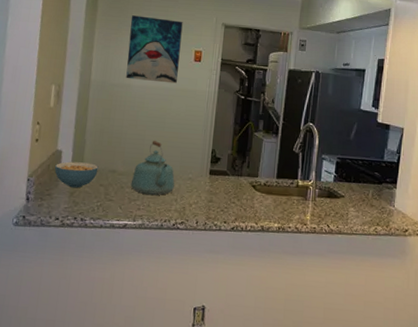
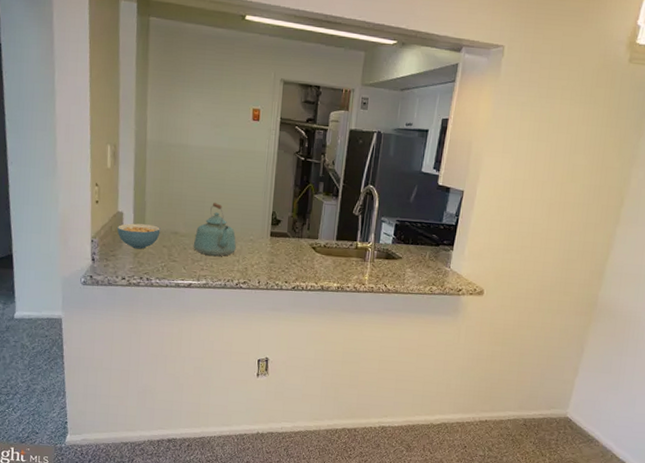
wall art: present [126,15,183,84] -> none [183,69,240,144]

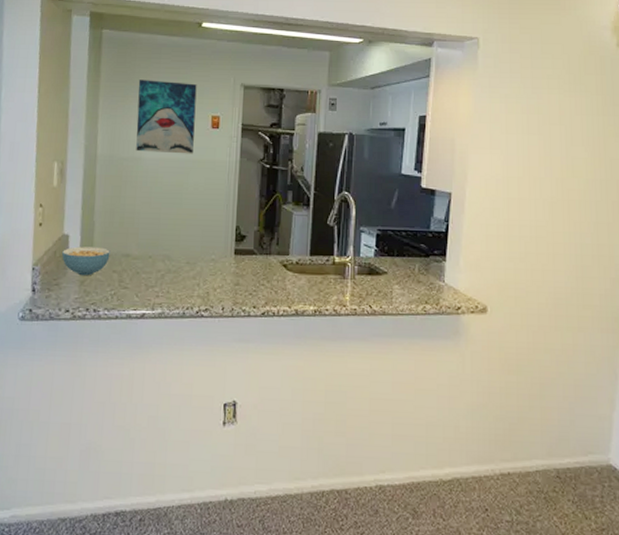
wall art: none [183,69,240,144] -> present [136,80,197,154]
kettle: present [193,202,237,257] -> none [147,218,197,281]

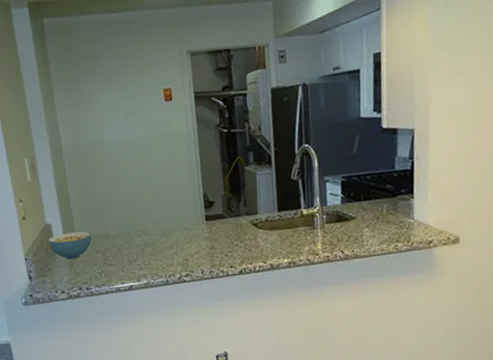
wall art: present [136,80,197,154] -> none [87,58,151,136]

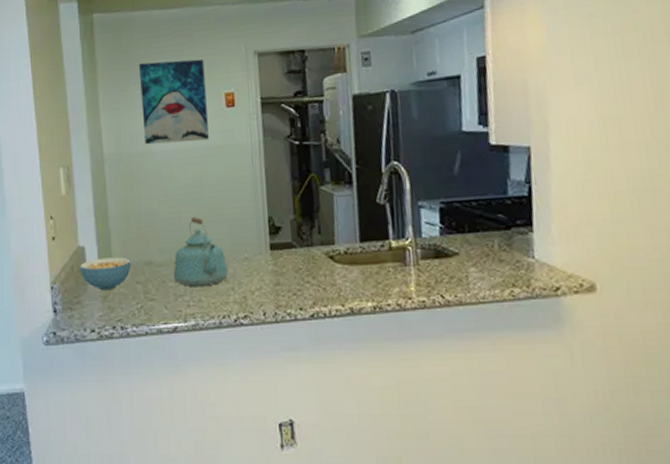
wall art: none [87,58,151,136] -> present [138,59,209,145]
kettle: none [127,195,173,253] -> present [173,216,229,287]

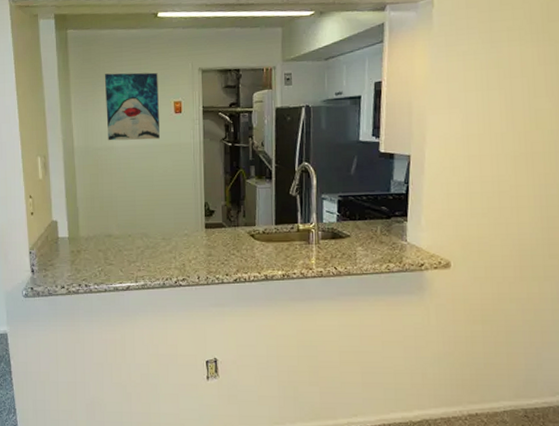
cereal bowl: present [80,257,131,291] -> none [53,230,94,256]
kettle: present [173,216,229,287] -> none [128,200,172,256]

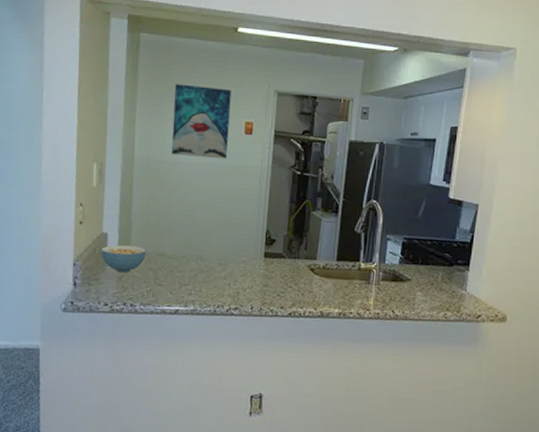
cereal bowl: none [53,230,94,256] -> present [101,245,146,273]

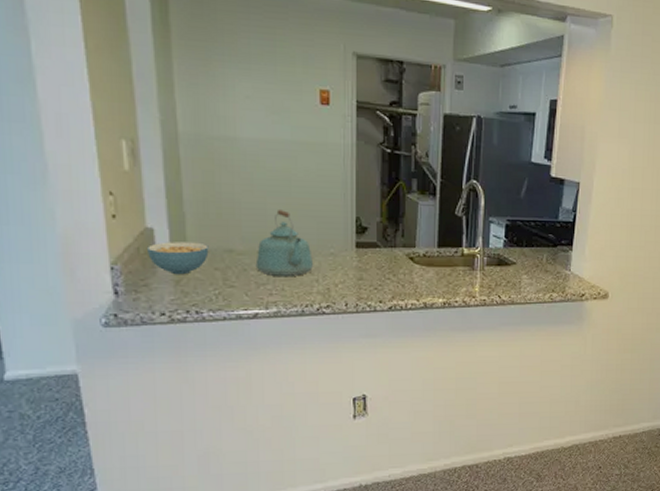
wall art: present [171,84,232,159] -> none [223,39,300,135]
kettle: none [180,221,228,280] -> present [255,208,314,277]

